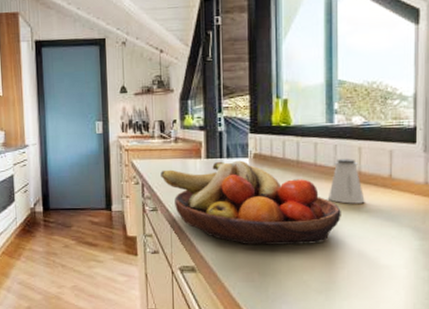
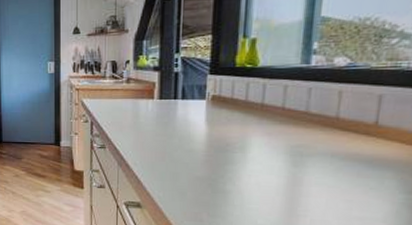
fruit bowl: present [161,160,341,246] -> none [110,102,310,190]
saltshaker: present [327,159,365,204] -> none [294,103,341,151]

